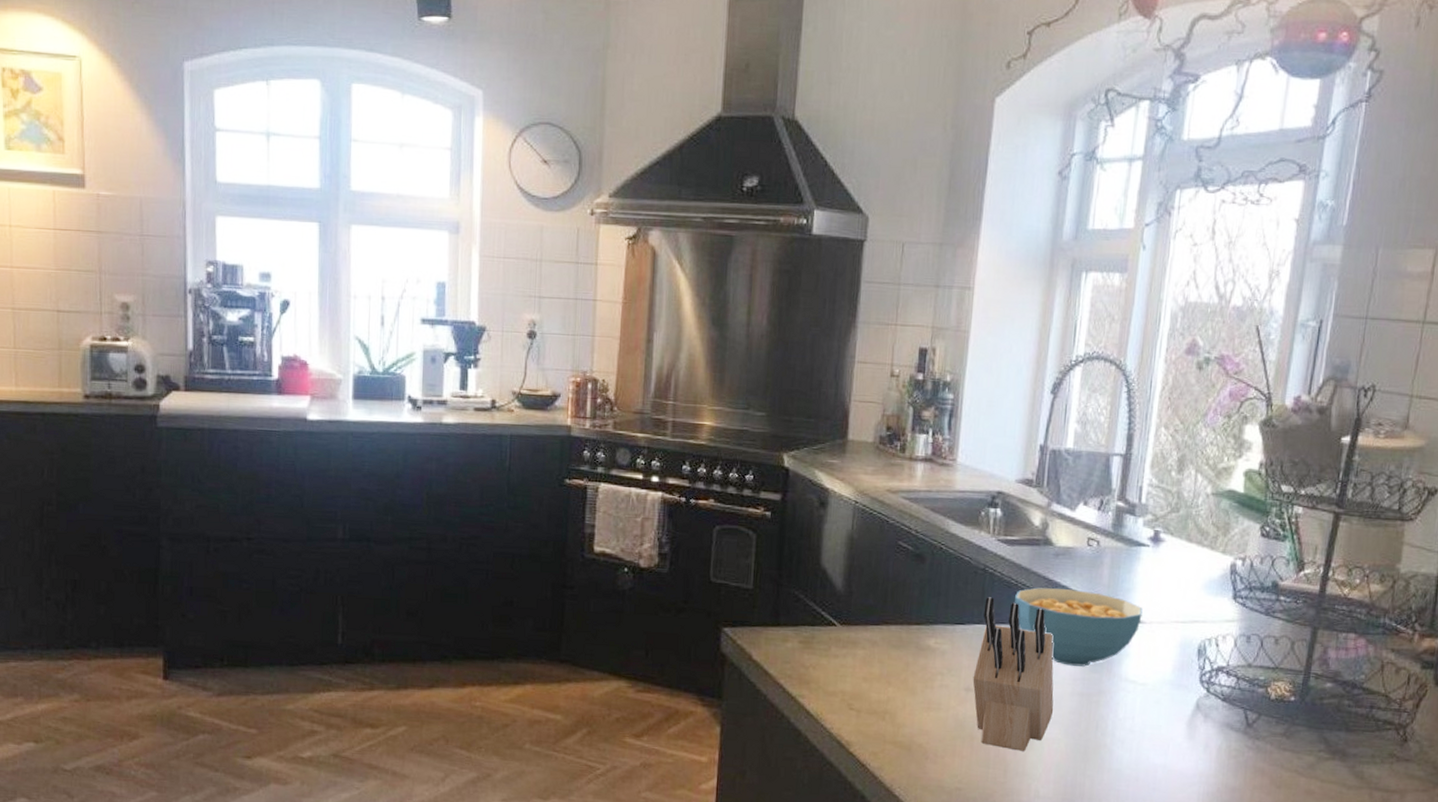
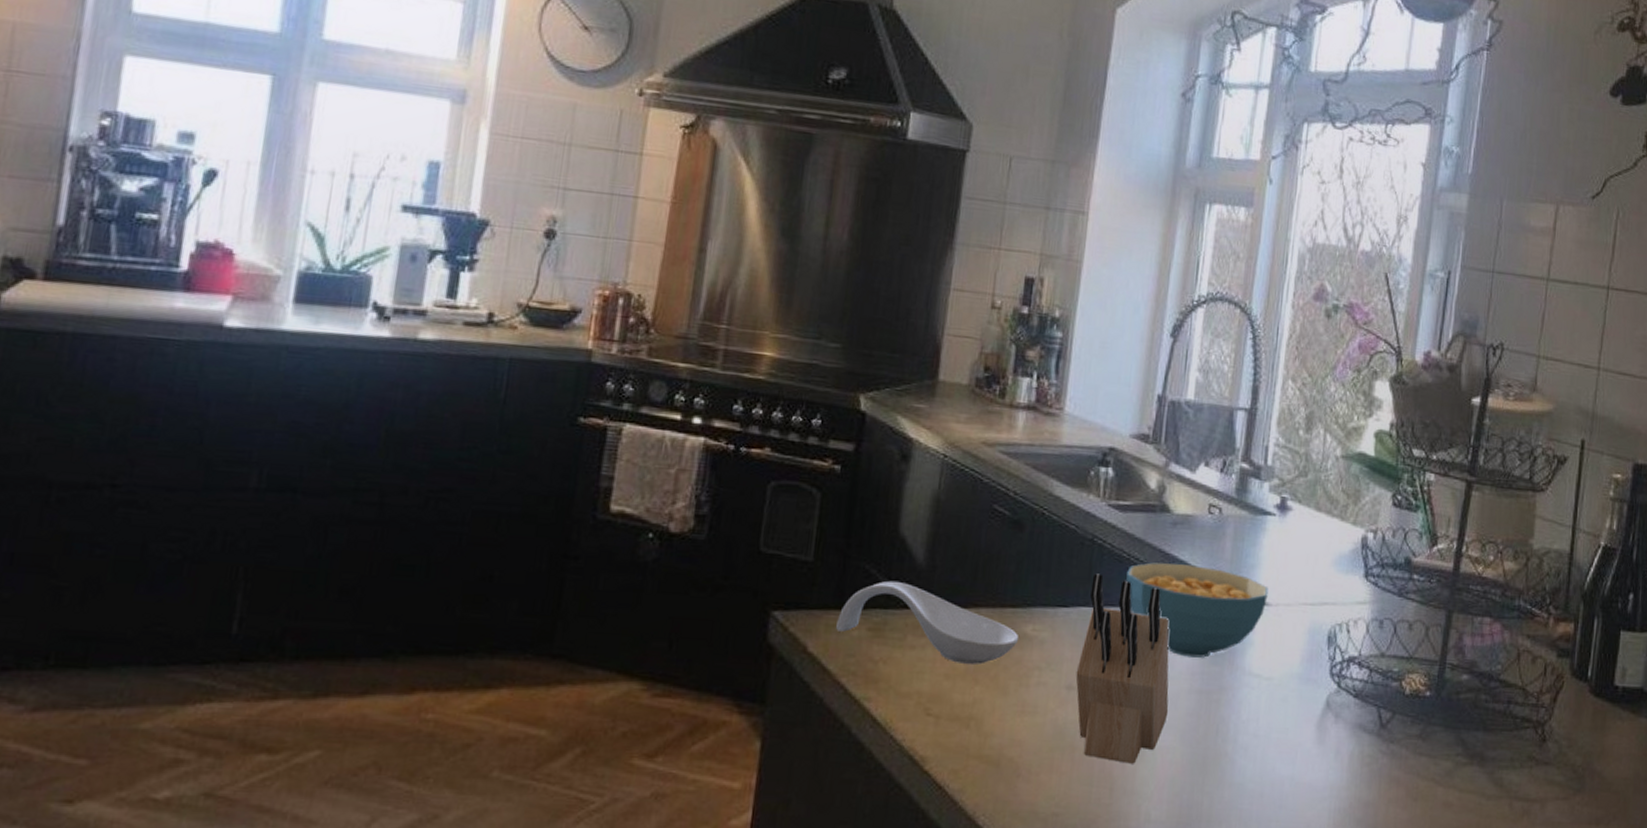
spoon rest: none [774,603,924,670] -> present [836,580,1019,664]

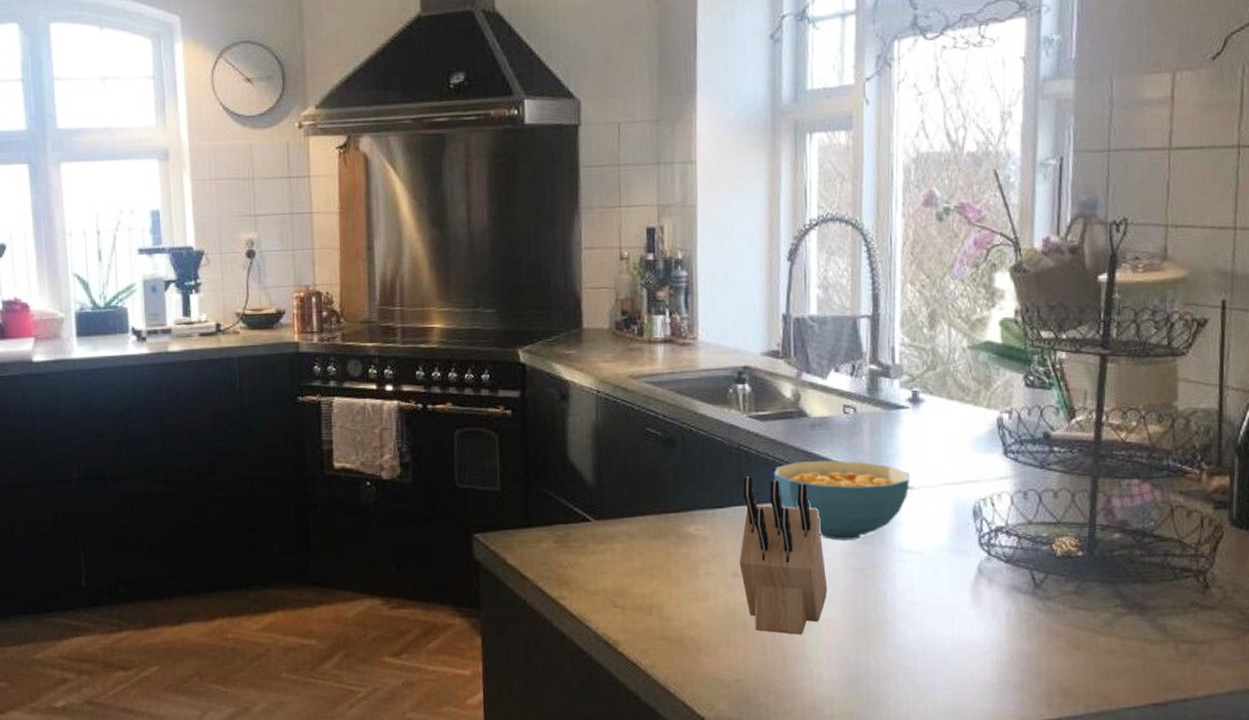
spoon rest: present [836,580,1019,664] -> none [528,500,685,563]

